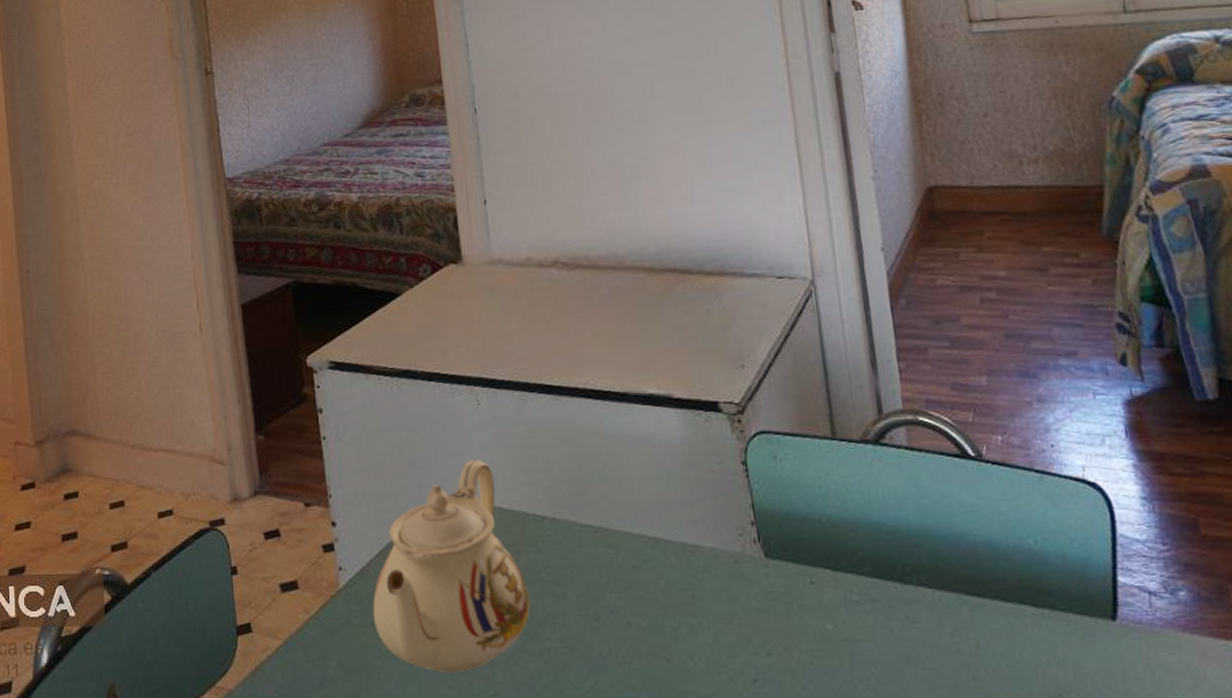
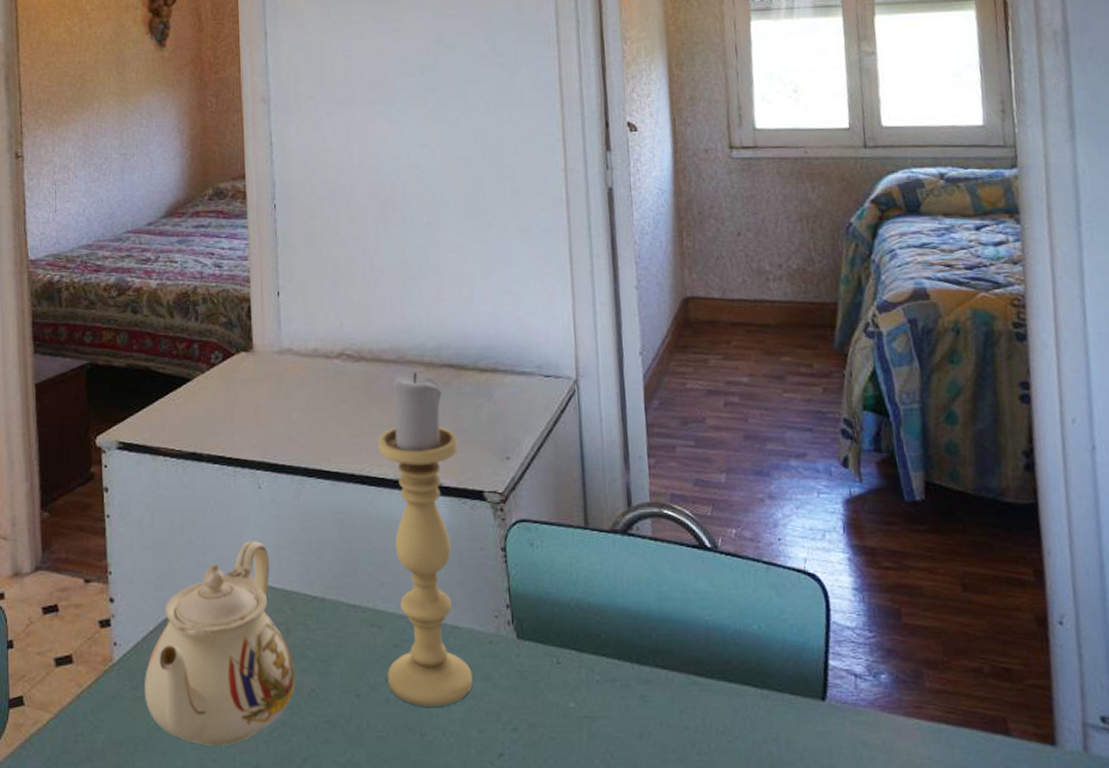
candle holder: none [601,279,720,631] -> present [378,372,473,707]

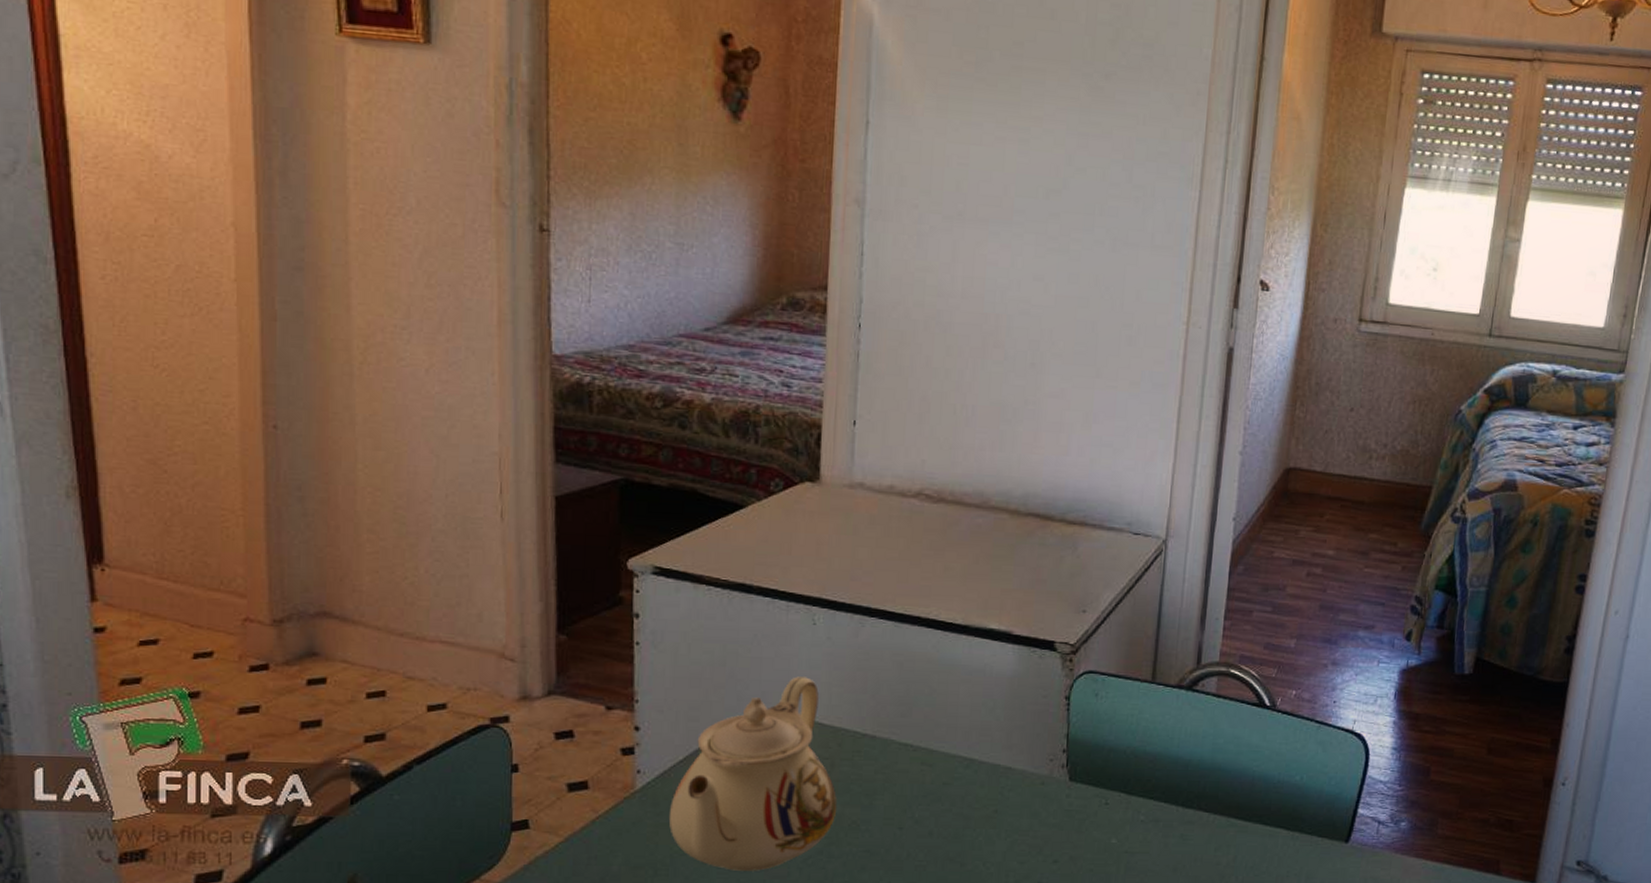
candle holder: present [378,372,473,707] -> none [933,519,1035,840]

